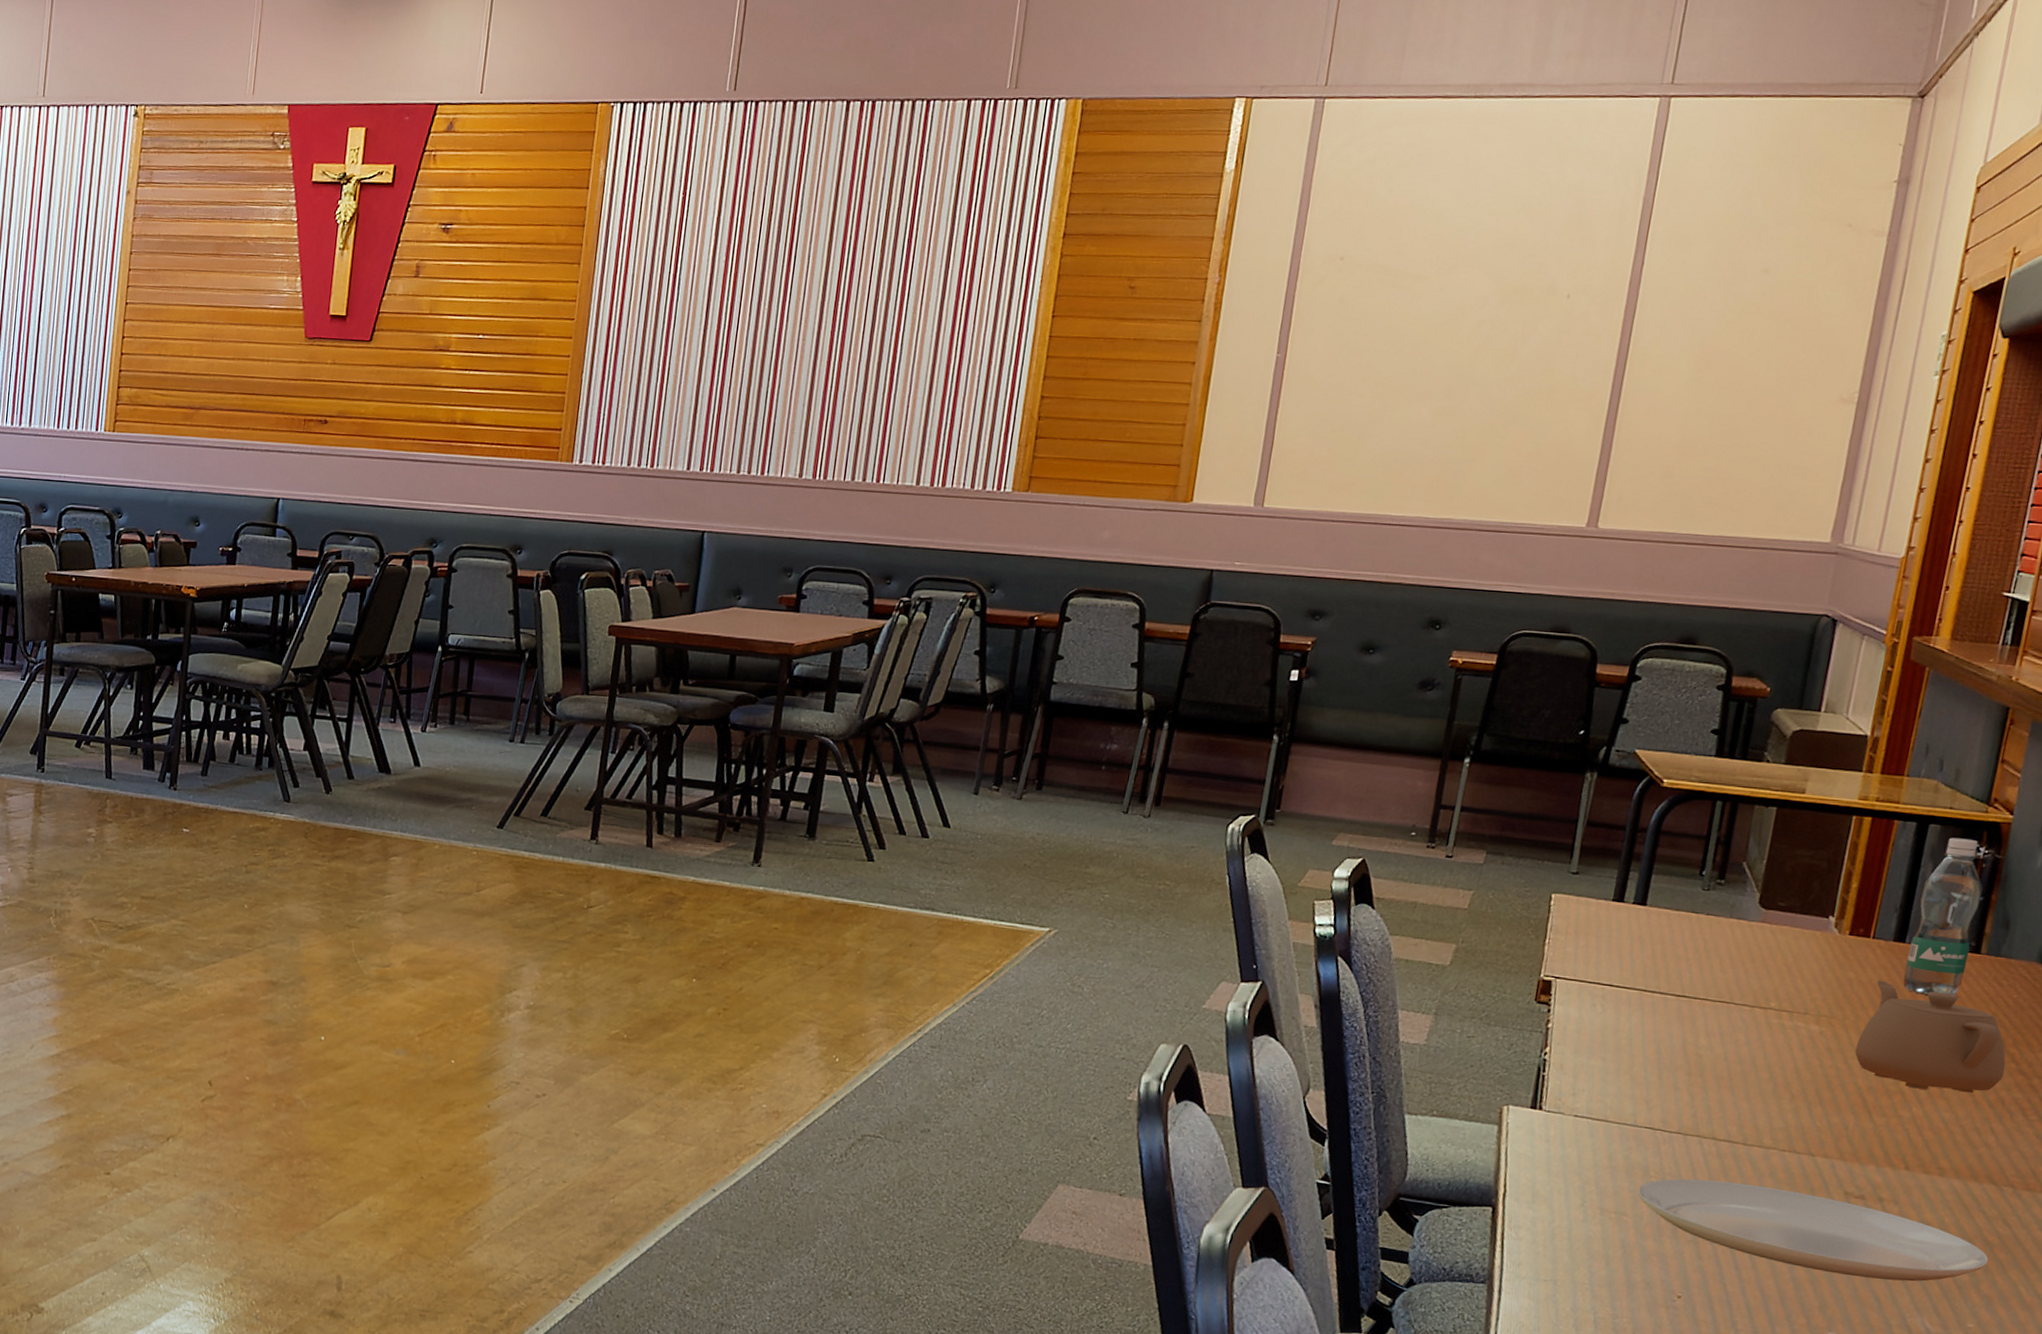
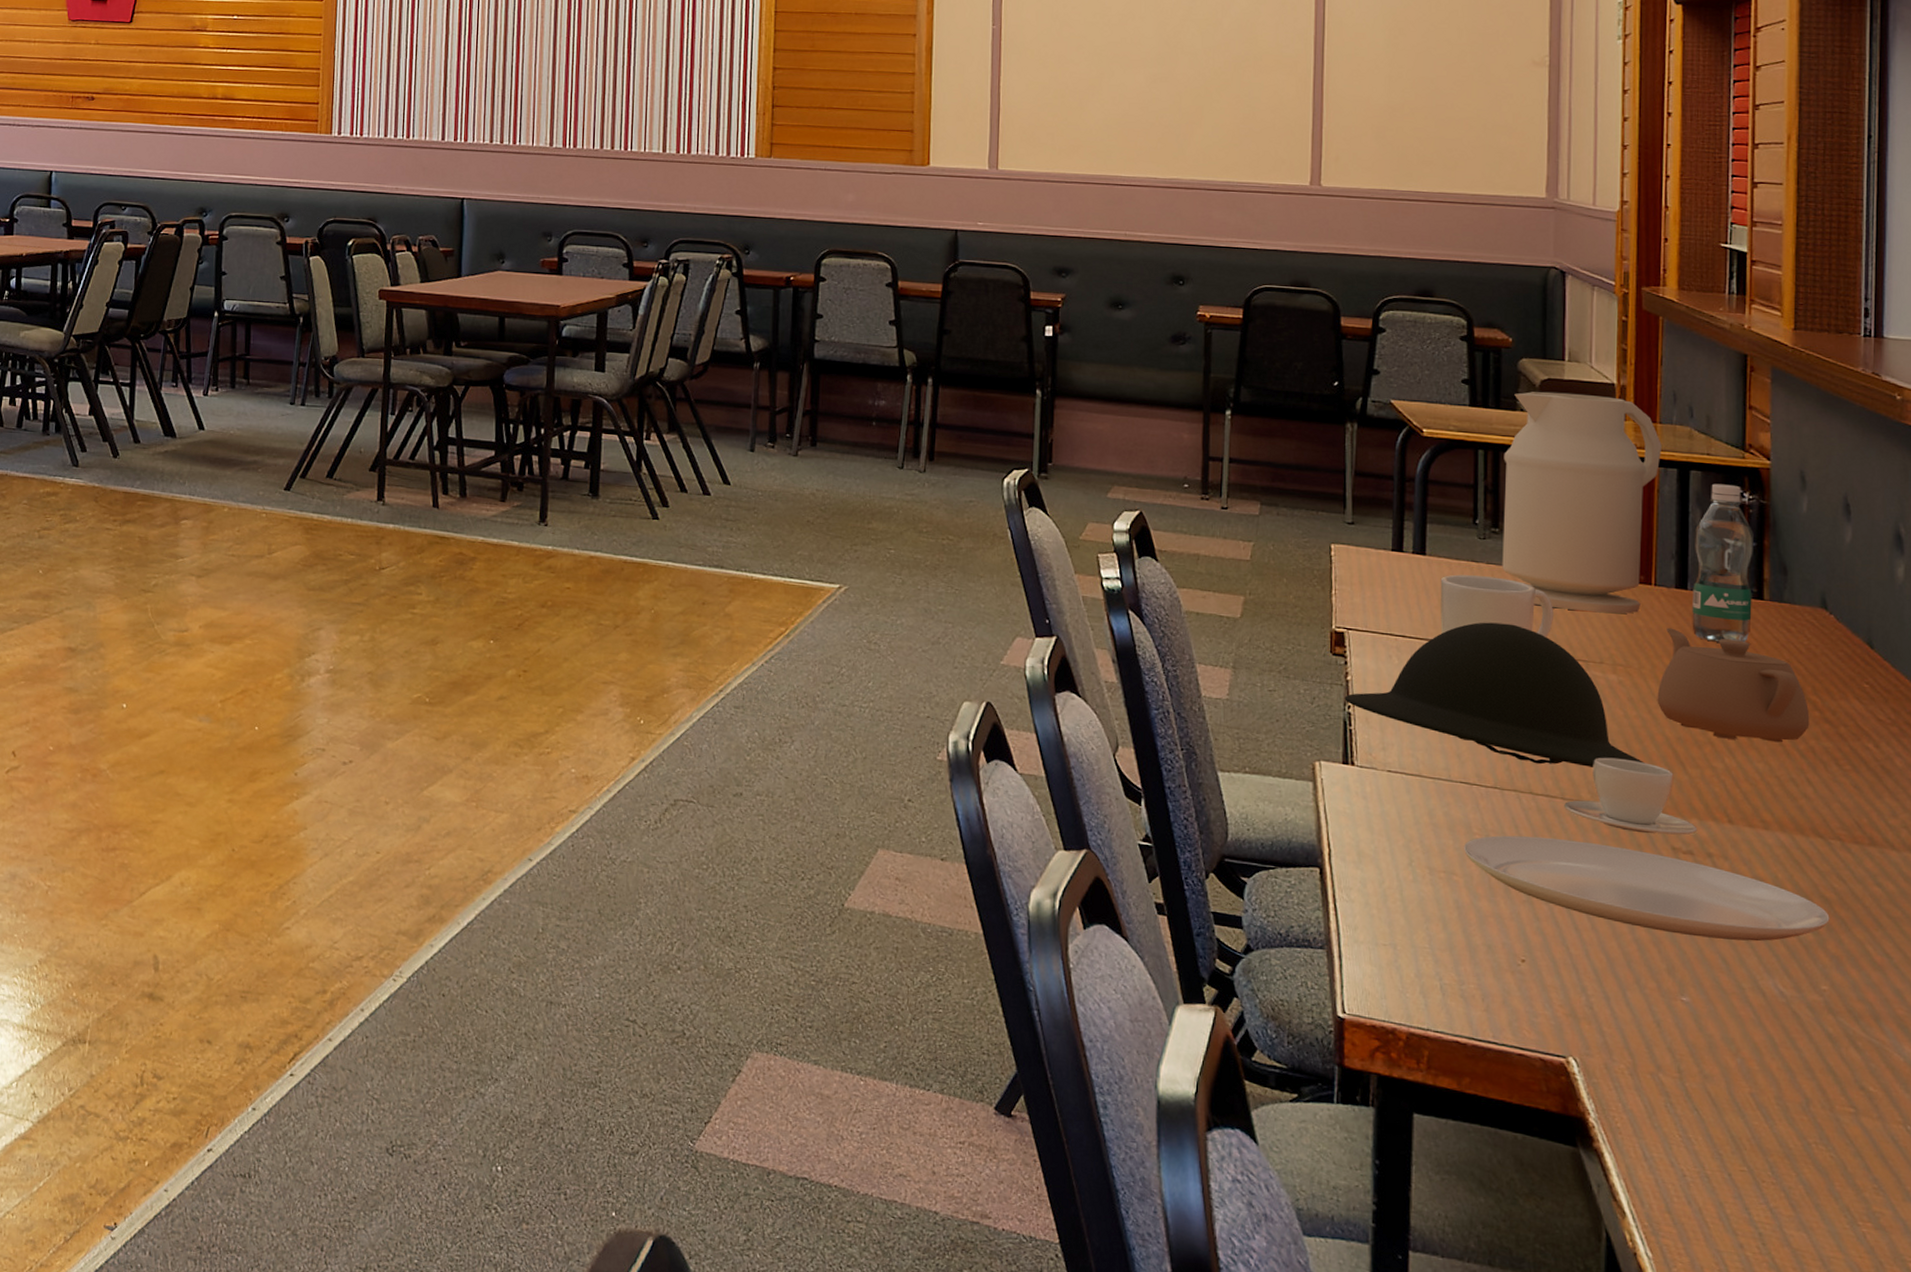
hat: none [1542,972,1832,1115] -> present [1344,622,1645,767]
mug: none [1649,925,1767,988] -> present [1440,574,1553,637]
water jug: none [1721,743,1906,966] -> present [1502,391,1663,614]
teacup: none [1744,1105,1874,1181] -> present [1564,757,1698,836]

